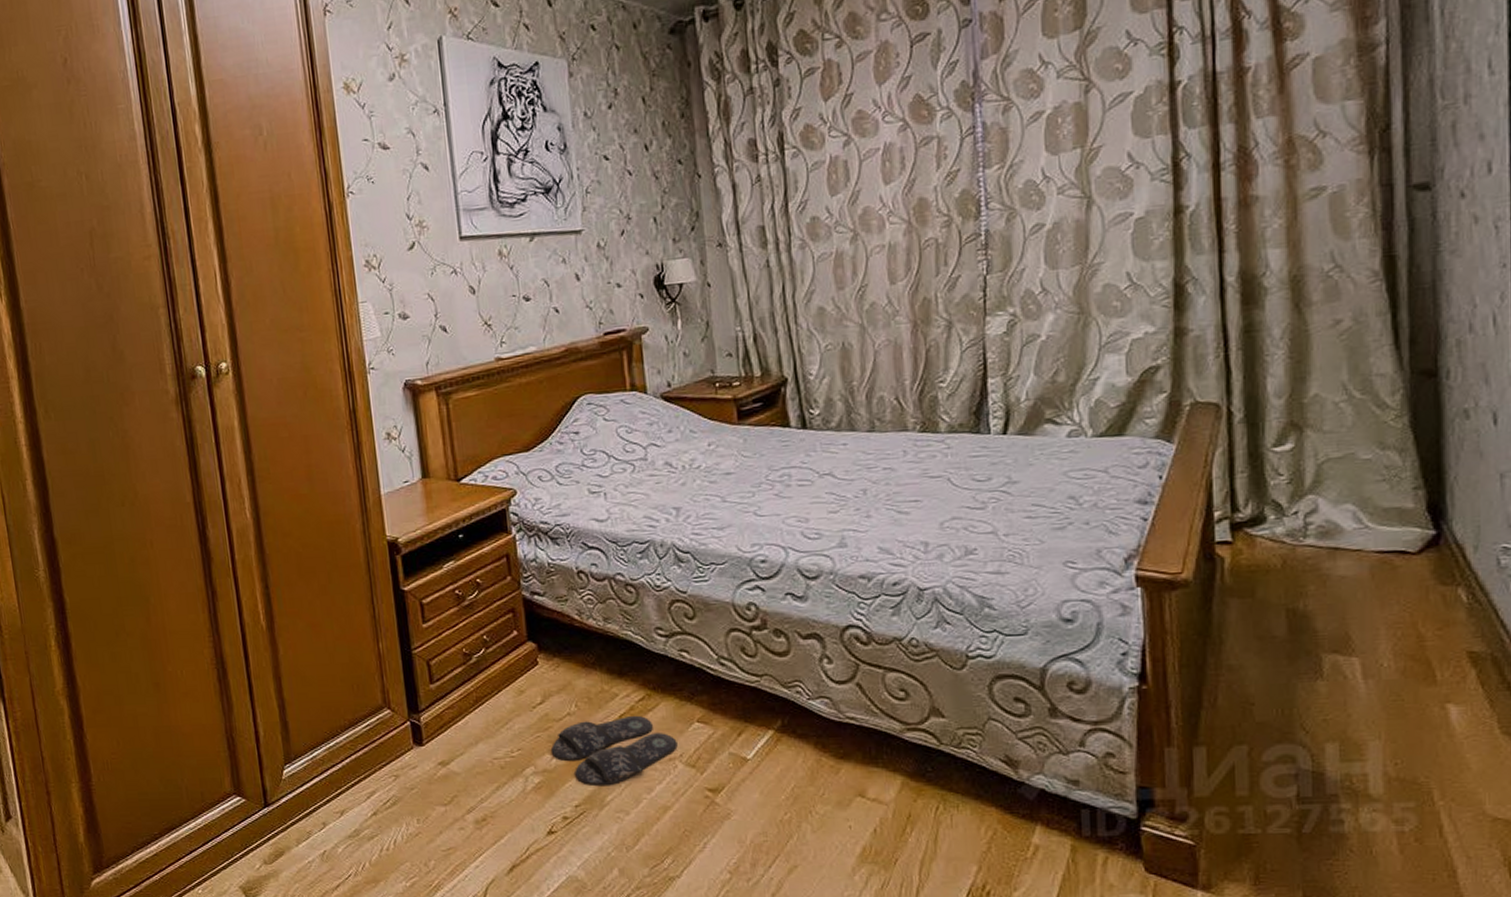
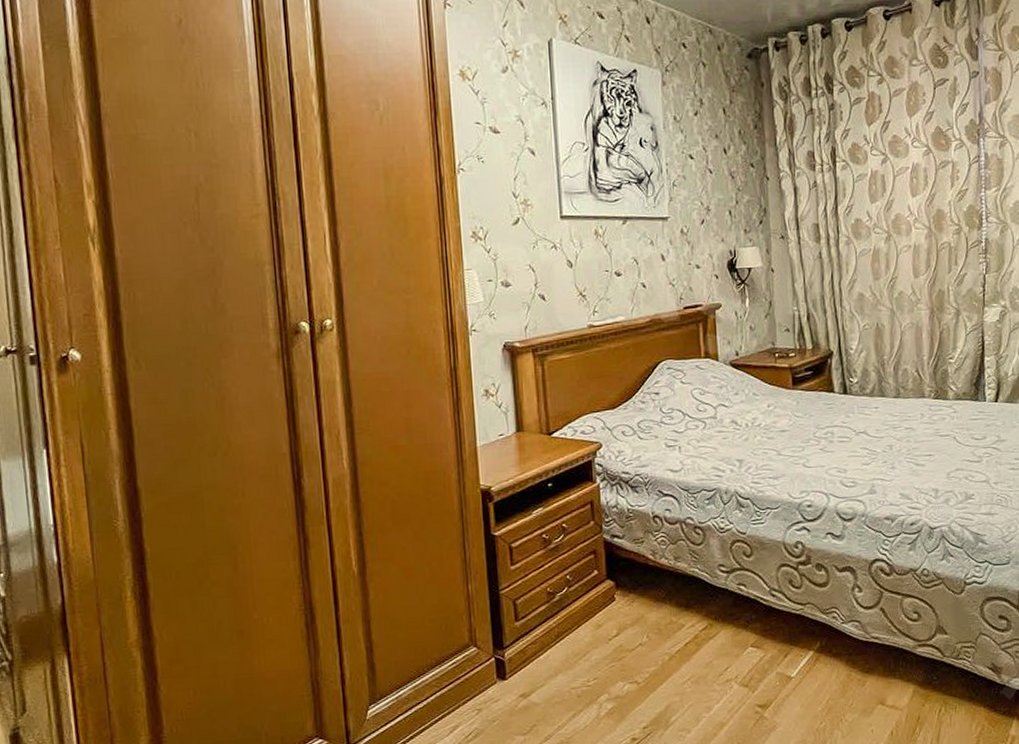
slippers: present [551,715,678,785] -> none [624,643,734,708]

